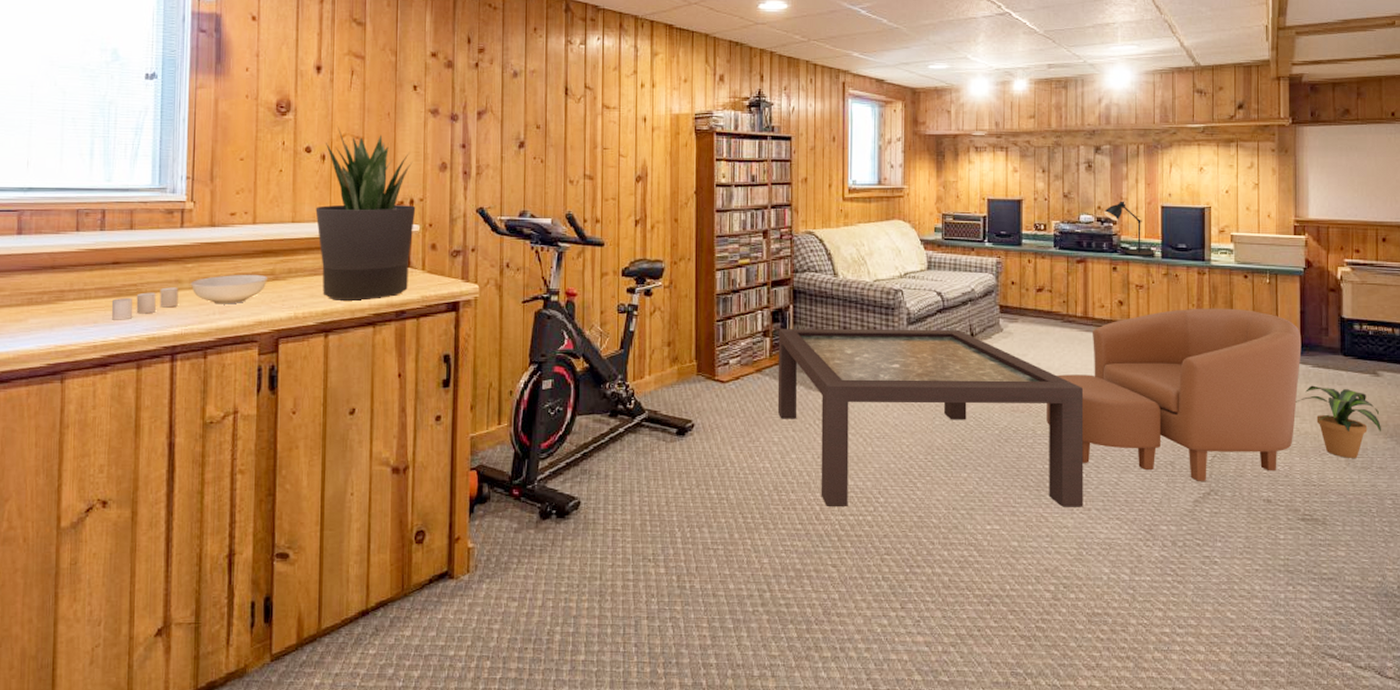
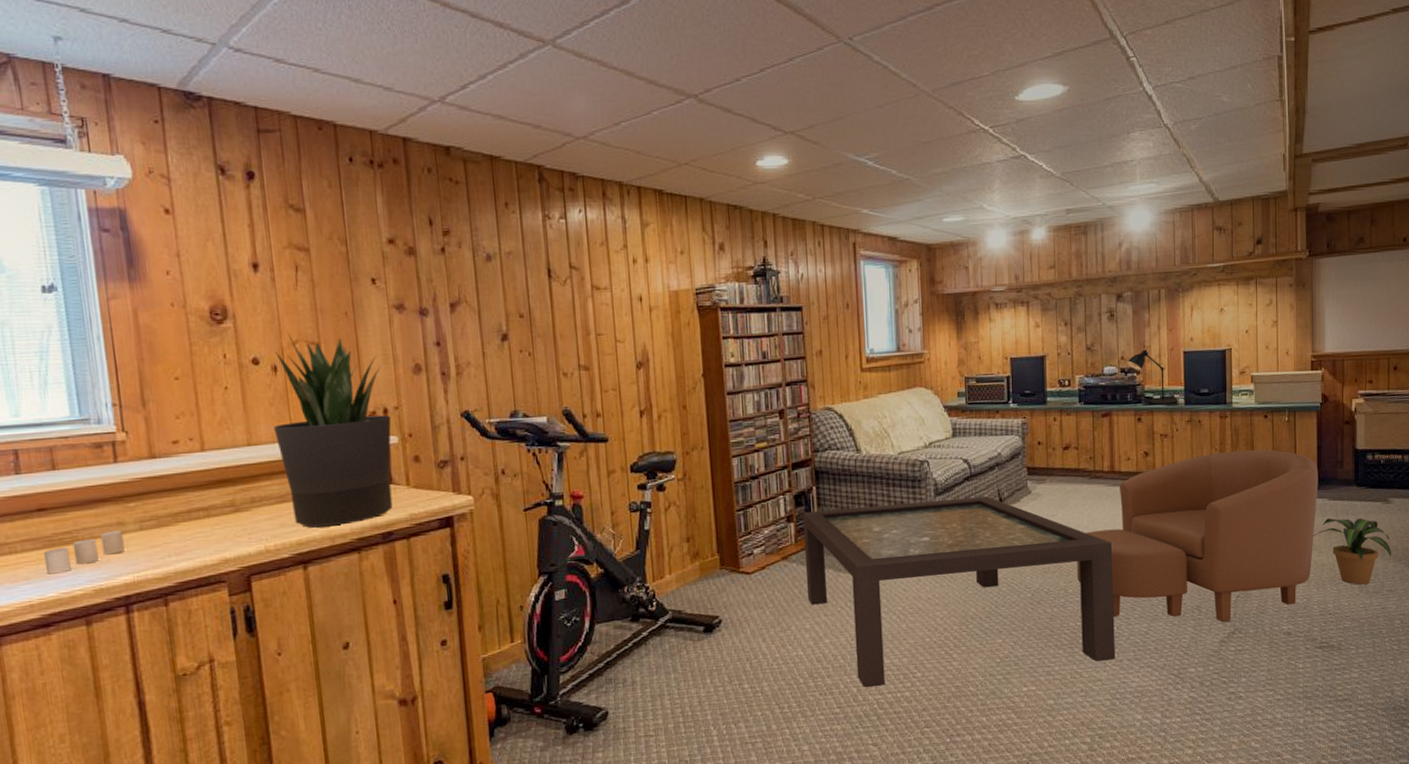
bowl: present [190,274,269,305] -> none [136,507,229,545]

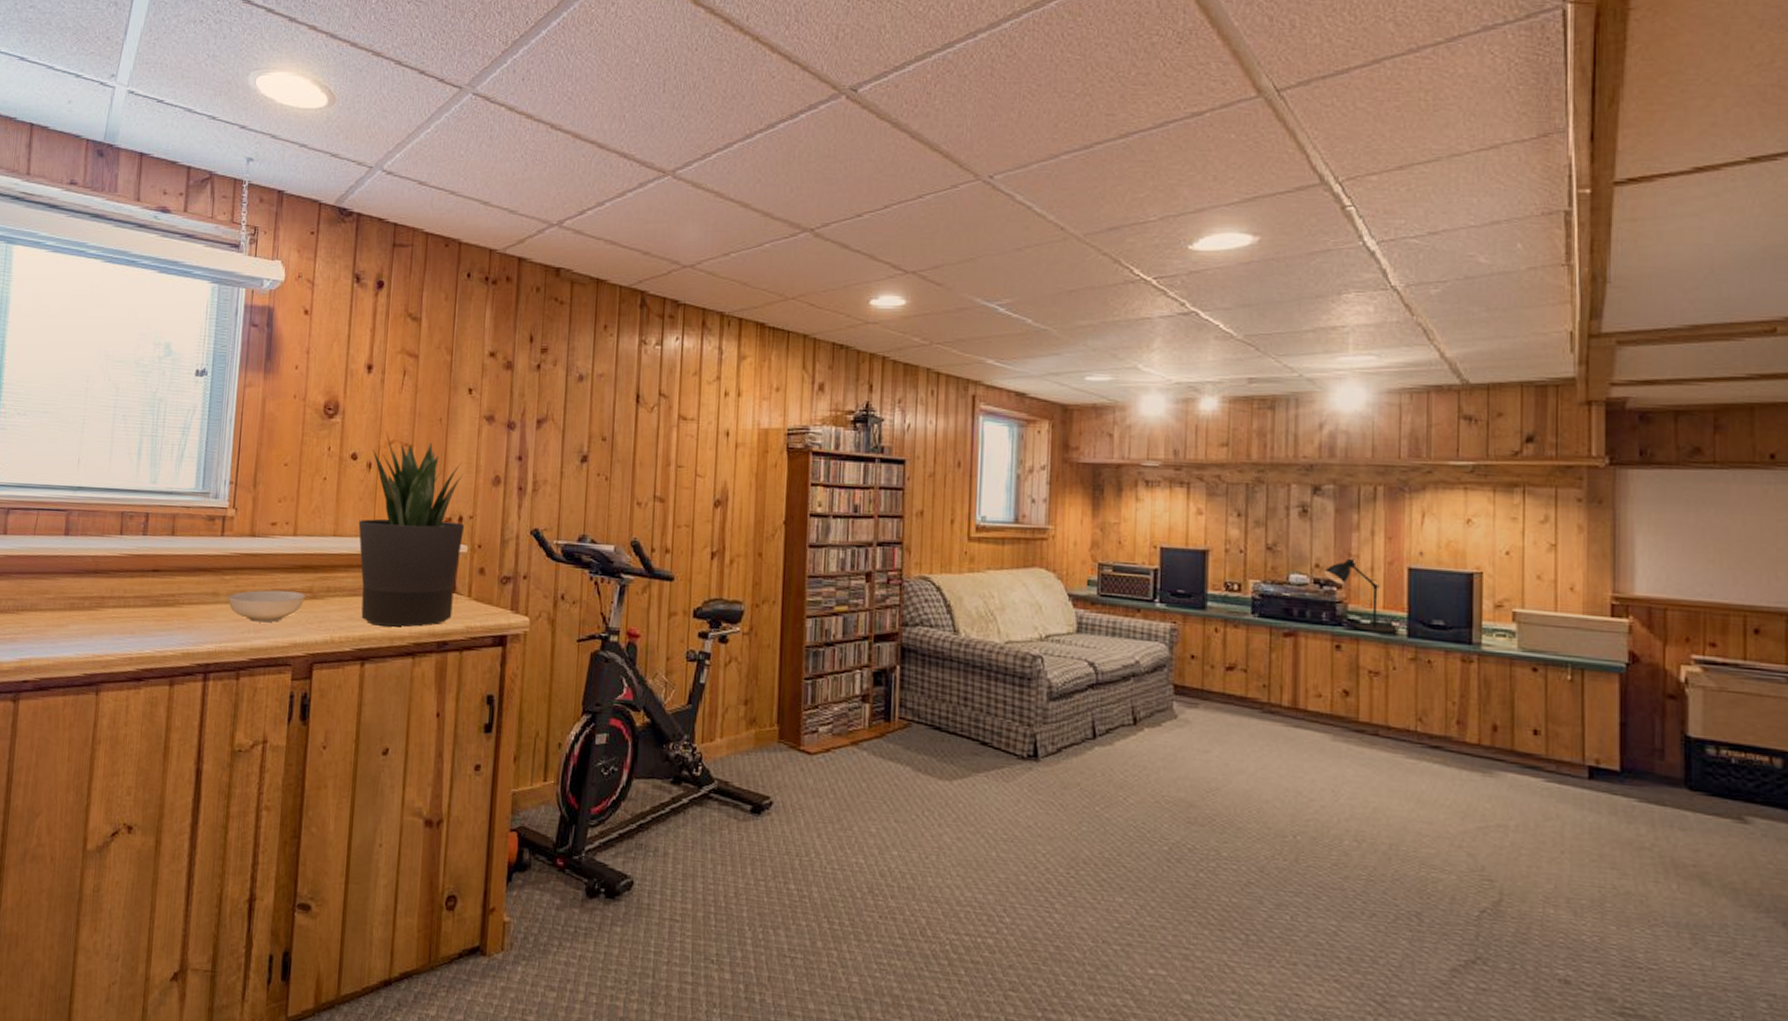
candle: present [43,530,125,575] -> none [149,599,215,633]
bowl: none [136,507,229,545] -> present [227,590,306,623]
coffee table: present [802,496,1116,687] -> none [876,694,1290,960]
ottoman: present [1077,449,1319,622] -> none [1236,707,1622,944]
potted plant: present [1313,518,1391,585] -> none [1611,827,1750,936]

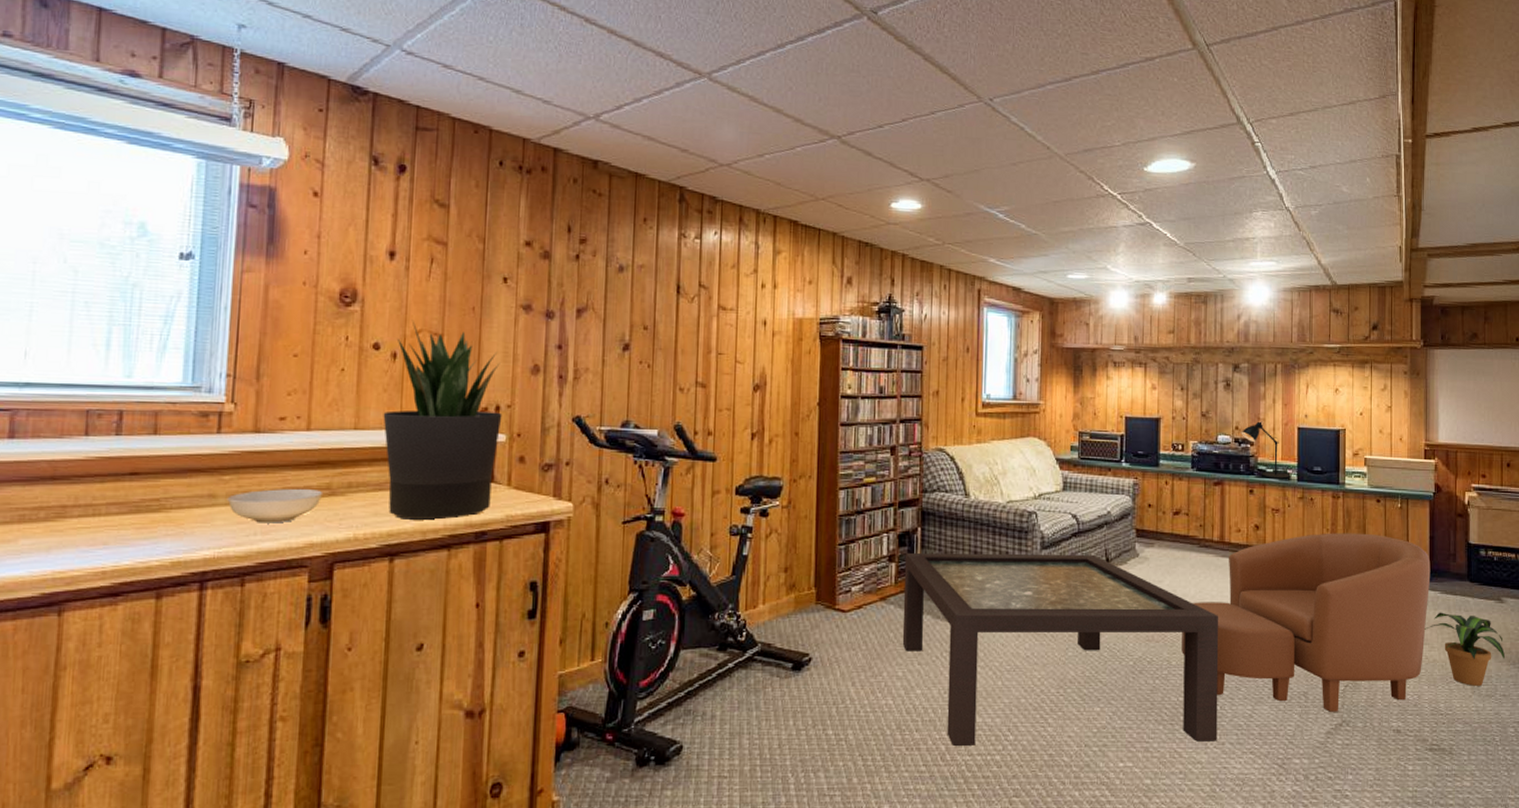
coffee table: none [876,694,1290,960] -> present [902,553,1219,746]
ottoman: none [1236,707,1622,944] -> present [1182,533,1431,712]
potted plant: none [1611,827,1750,936] -> present [1425,612,1505,686]

